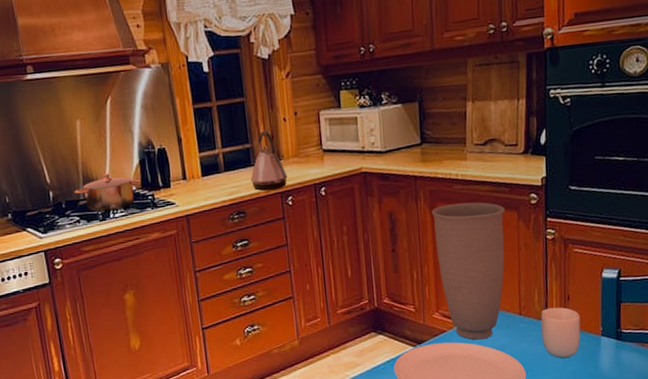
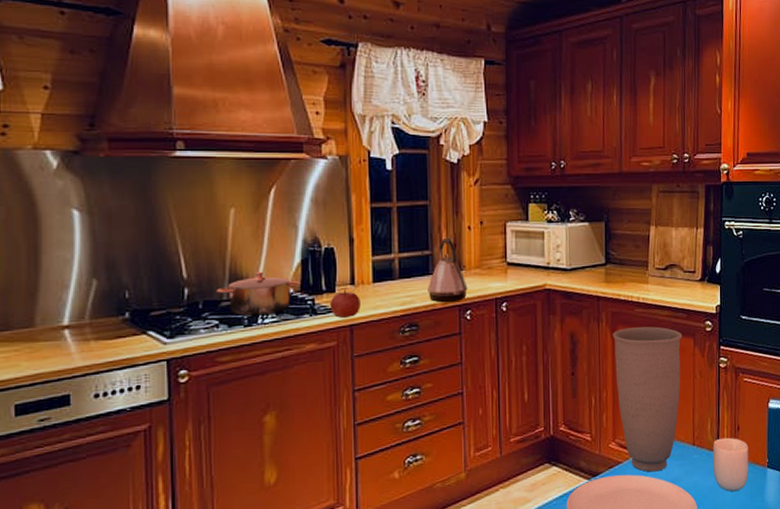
fruit: none [167,184,194,210] -> present [329,289,361,319]

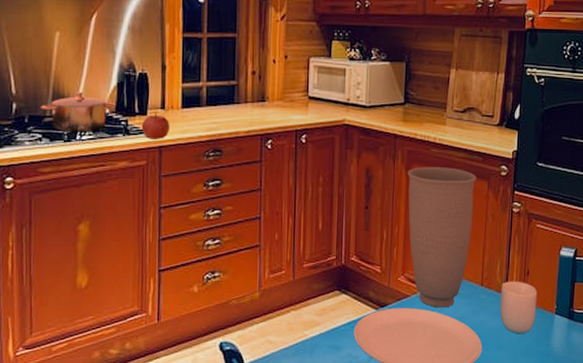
kettle: present [428,239,468,303] -> none [232,70,270,132]

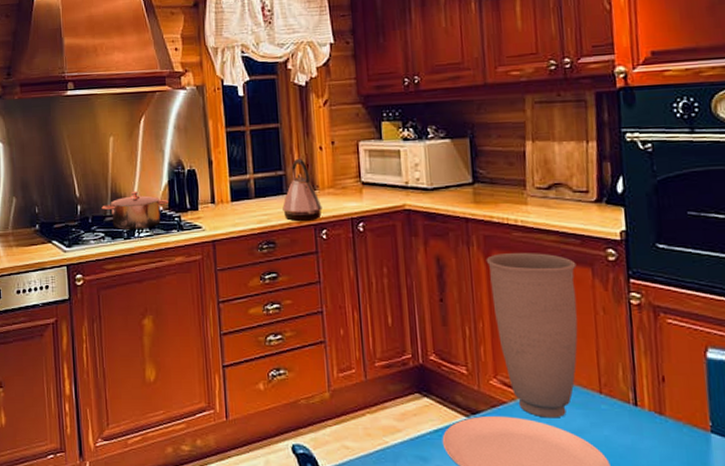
fruit: present [141,113,170,141] -> none [194,207,221,235]
kettle: none [232,70,270,132] -> present [282,159,323,222]
cup: present [499,281,538,334] -> none [627,389,683,456]

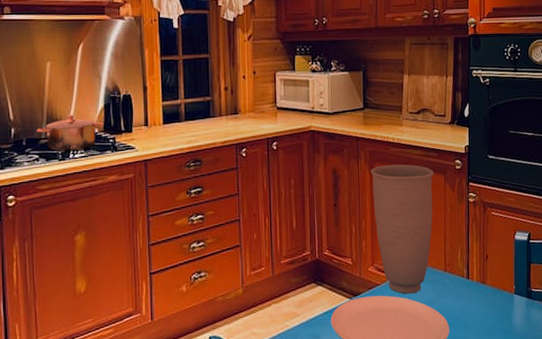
kettle: present [282,159,323,222] -> none [209,86,243,142]

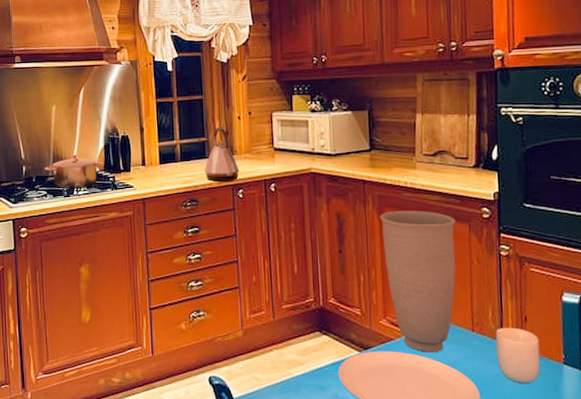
kettle: none [209,86,243,142] -> present [205,127,240,183]
cup: none [462,265,497,315] -> present [495,327,541,384]

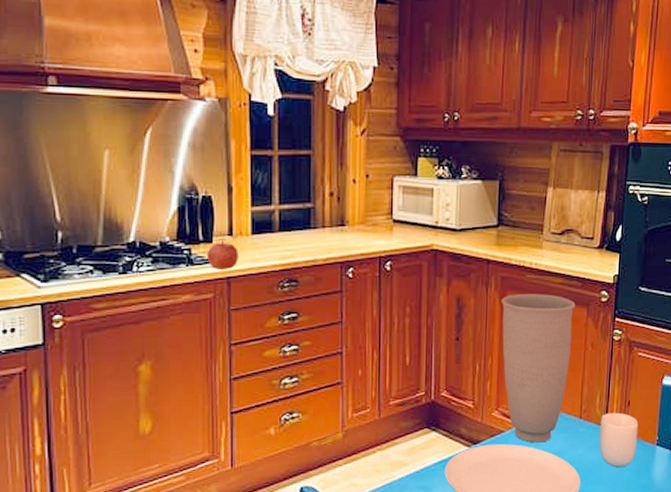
cooking pot: present [44,154,104,188] -> none [90,217,177,262]
fruit: none [126,169,151,194] -> present [206,240,238,271]
kettle: present [205,127,240,183] -> none [309,191,351,259]

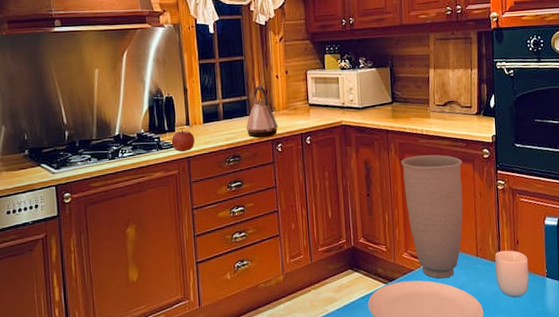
kettle: none [309,191,351,259] -> present [246,86,278,139]

